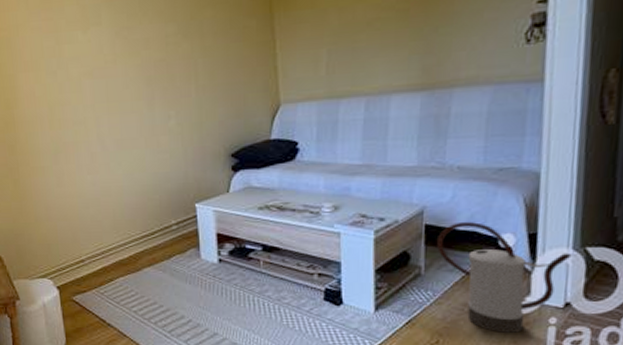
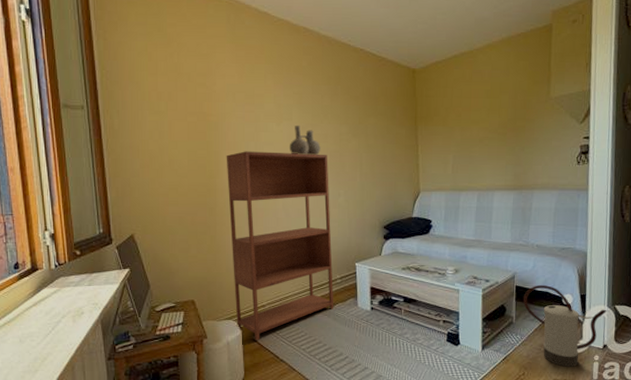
bookshelf: none [23,65,170,302] -> present [226,151,334,340]
ceramic vessel: none [100,29,141,70] -> present [289,125,321,155]

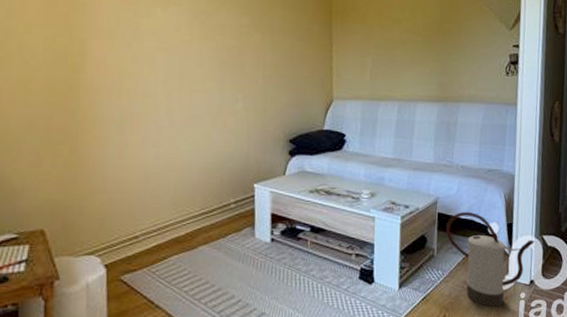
bookshelf: present [226,151,334,340] -> none [94,40,226,281]
ceramic vessel: present [289,125,321,155] -> none [176,12,216,50]

